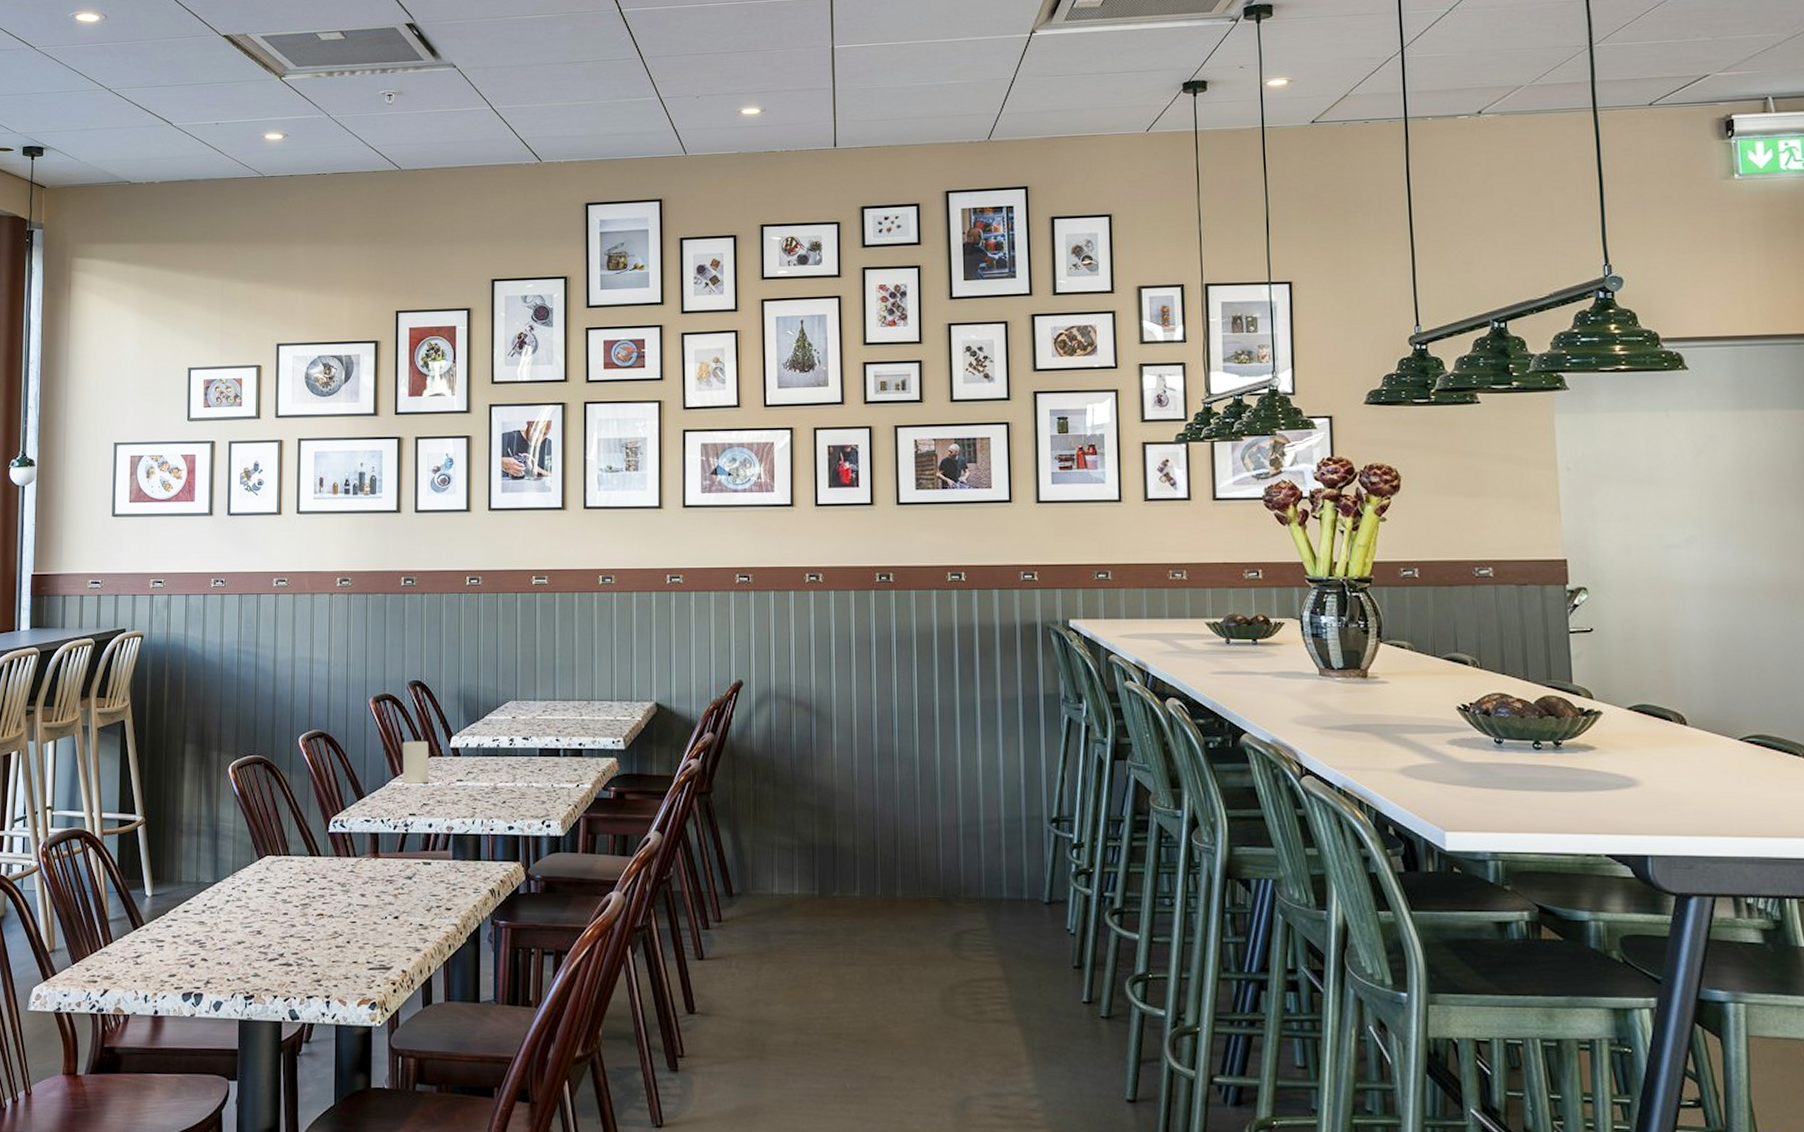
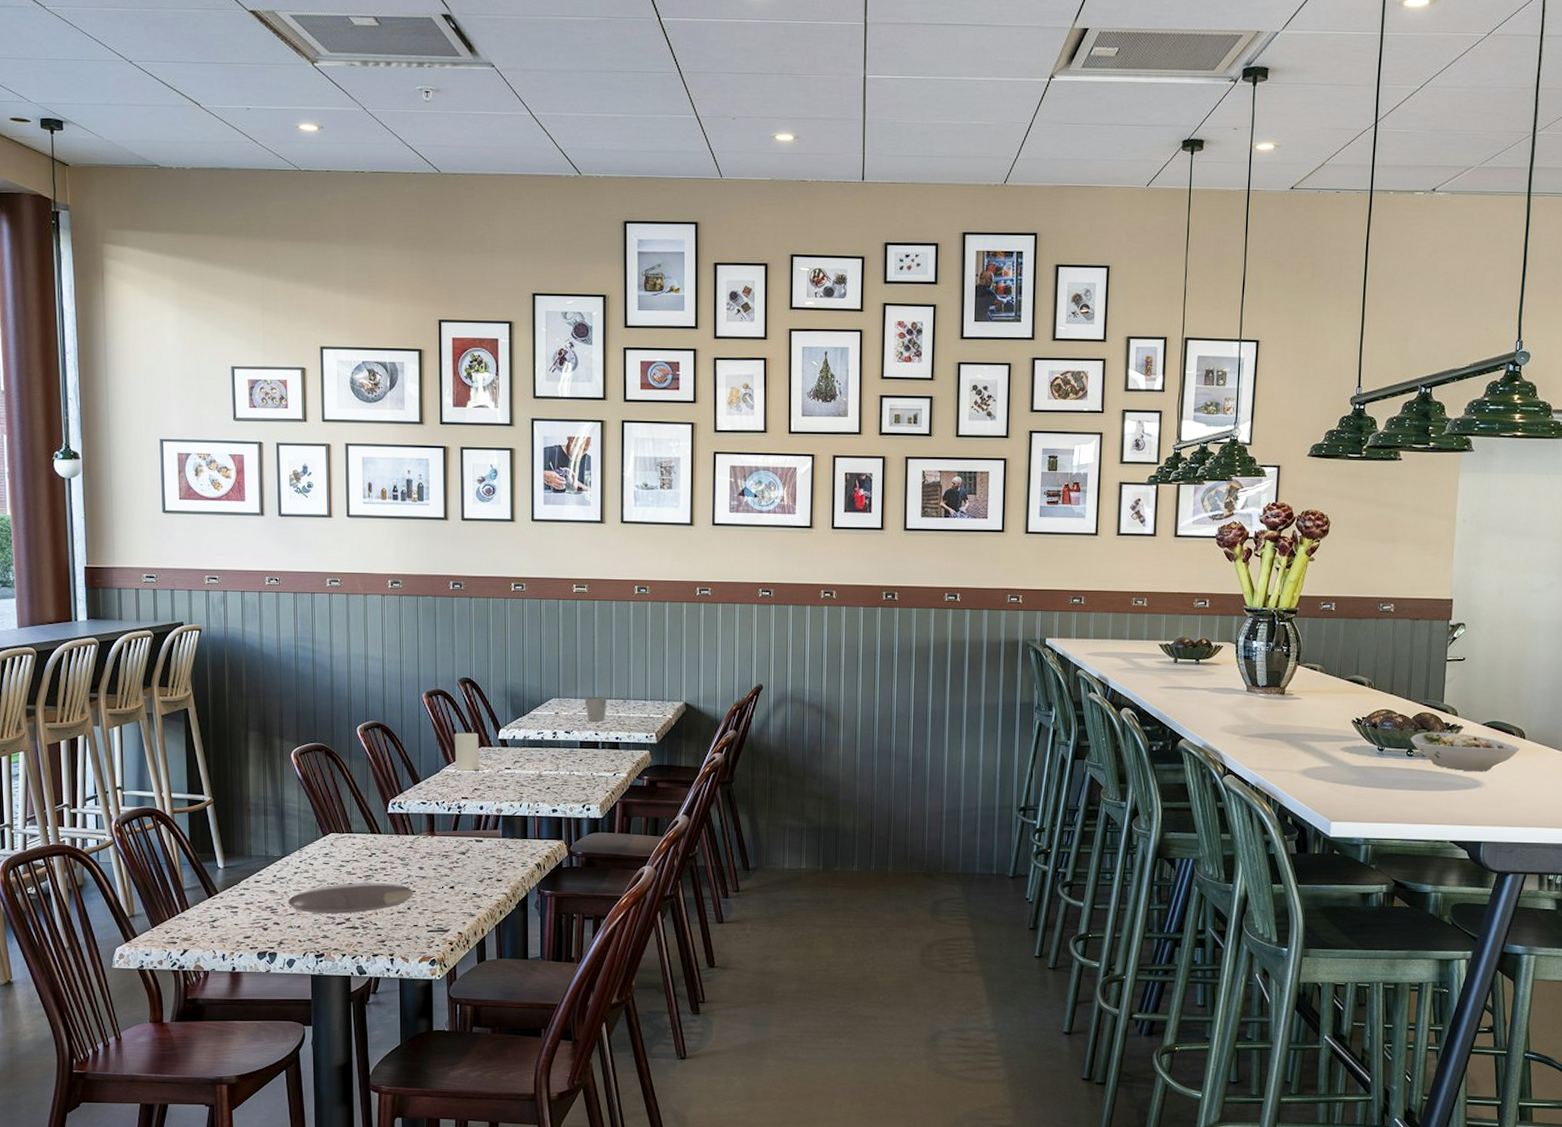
plate: none [217,912,355,949] -> present [287,883,414,914]
cup: none [545,698,568,726] -> present [585,697,606,722]
salad: none [1536,719,1681,768] -> present [1411,732,1520,772]

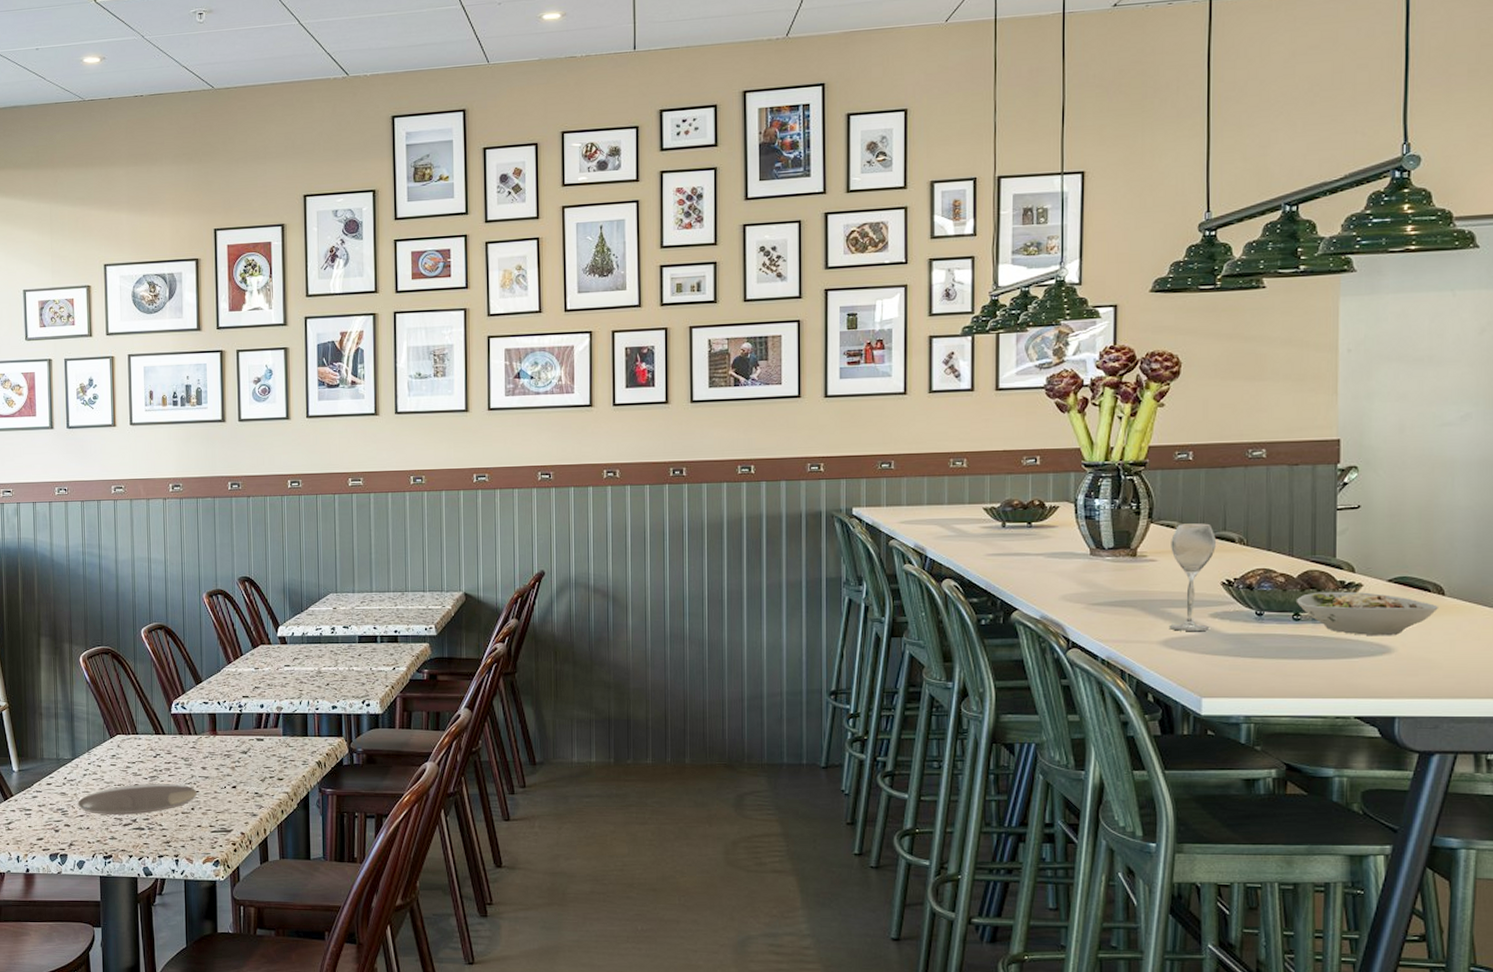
cup: present [454,732,480,772] -> none [234,630,260,670]
cup: present [585,697,606,722] -> none [363,590,384,616]
wineglass: none [1307,667,1350,762] -> present [1169,523,1216,631]

